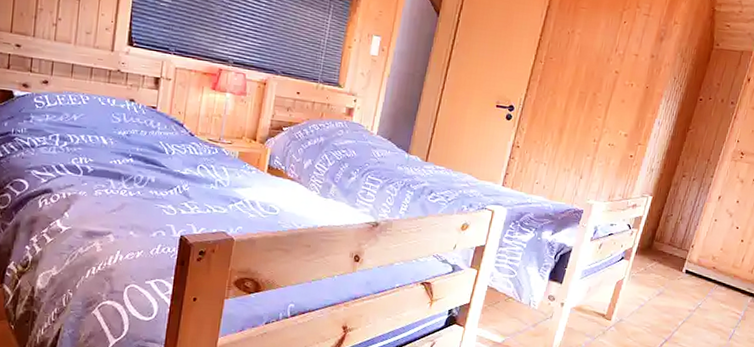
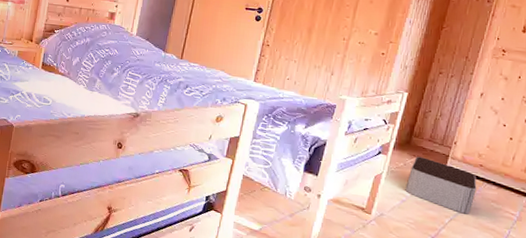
storage bin: none [644,261,709,316] -> present [405,156,477,215]

